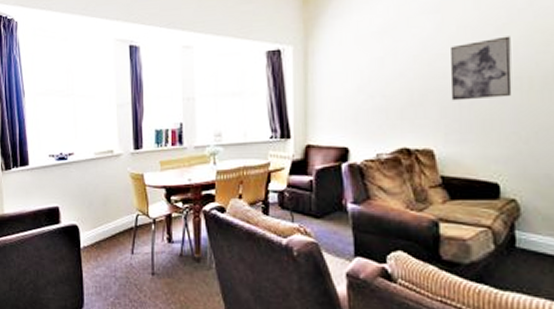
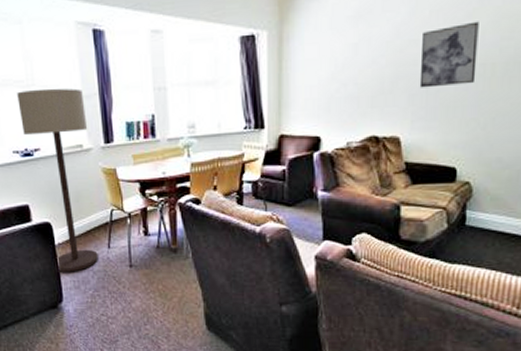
floor lamp: none [58,97,121,277] -> present [17,88,98,272]

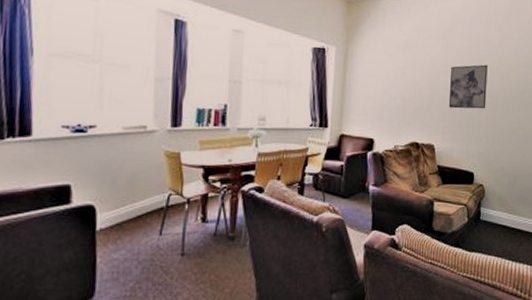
floor lamp: present [17,88,98,272] -> none [78,65,156,262]

